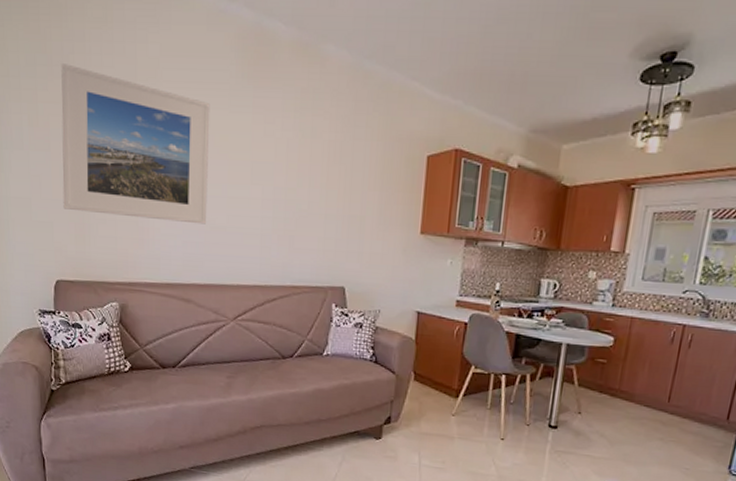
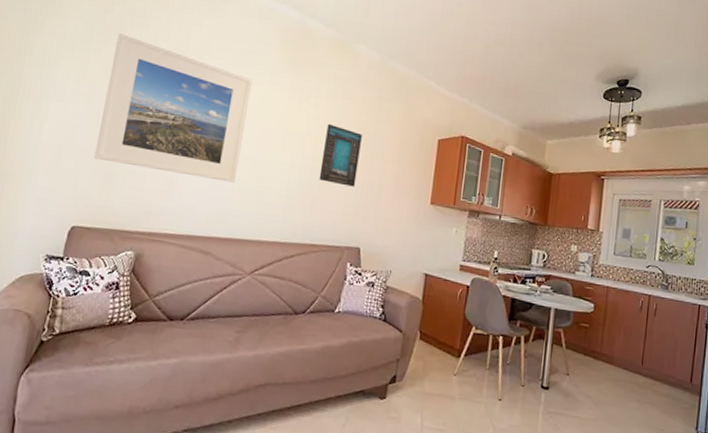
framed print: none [294,148,338,220] -> present [319,123,362,187]

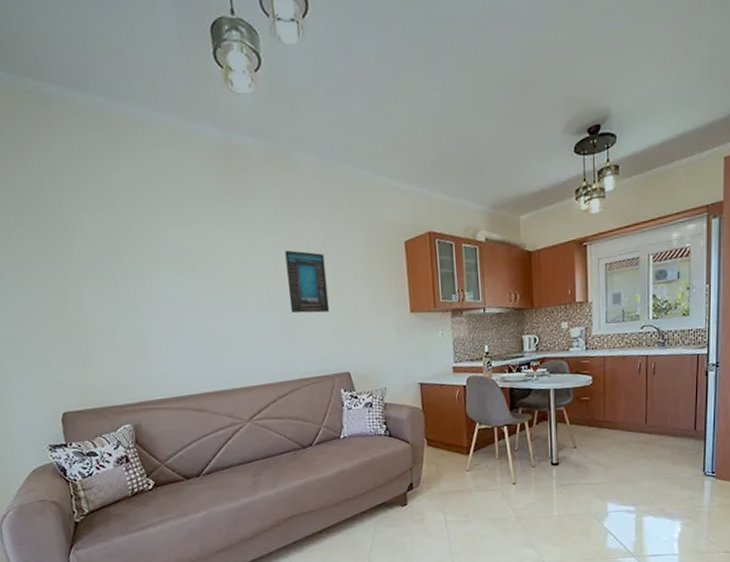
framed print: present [94,33,253,183] -> none [33,199,207,342]

